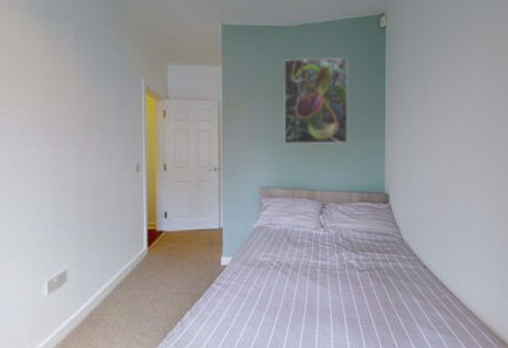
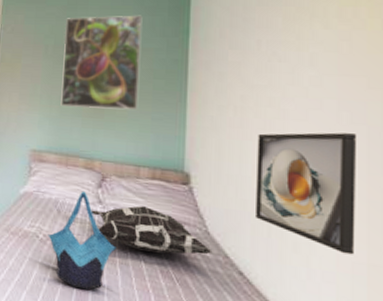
tote bag: none [281,219,337,302] -> present [48,191,116,290]
decorative pillow: none [316,225,406,261] -> present [92,206,213,255]
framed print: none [434,152,496,241] -> present [256,132,357,255]

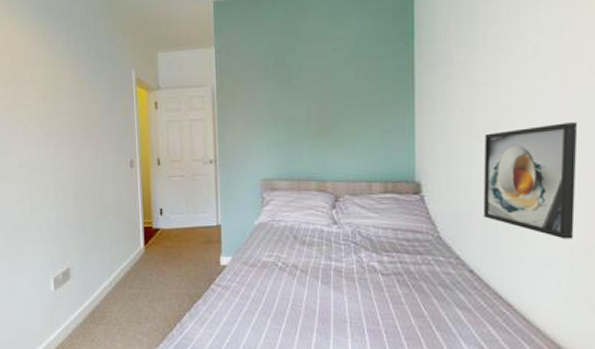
tote bag: present [48,191,116,290] -> none [287,214,354,309]
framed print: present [61,15,143,110] -> none [284,20,366,130]
decorative pillow: present [92,206,213,255] -> none [328,221,445,263]

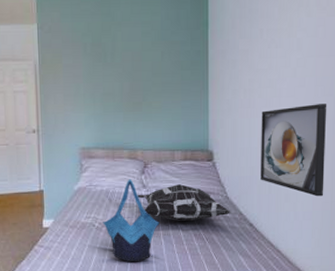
tote bag: none [287,214,354,309] -> present [103,179,160,263]
decorative pillow: none [328,221,445,263] -> present [138,184,231,221]

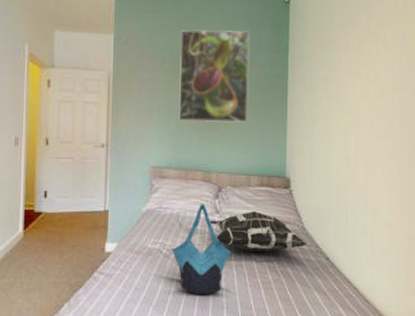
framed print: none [100,9,170,104] -> present [178,30,250,123]
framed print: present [261,104,327,197] -> none [338,136,404,232]

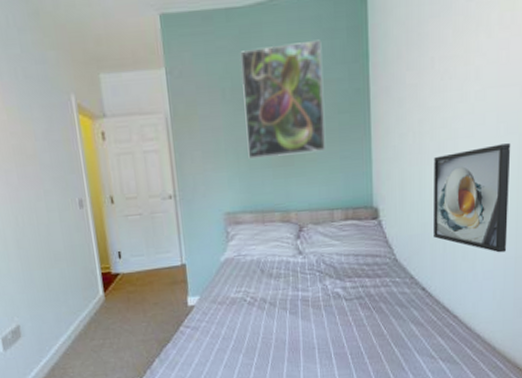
tote bag: present [171,203,232,295] -> none [255,245,320,339]
decorative pillow: present [210,211,307,251] -> none [293,248,401,290]
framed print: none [338,136,404,232] -> present [434,143,511,253]

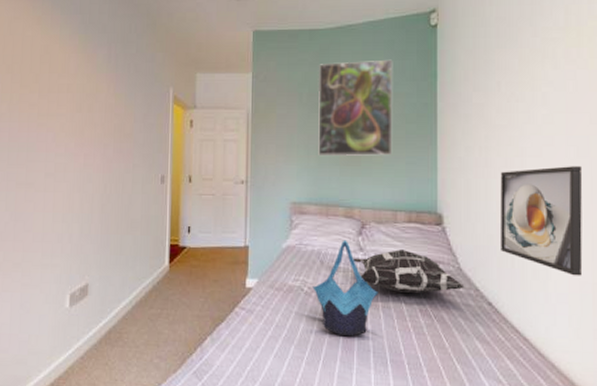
tote bag: none [255,245,320,339] -> present [312,240,378,337]
decorative pillow: none [293,248,401,290] -> present [354,249,465,293]

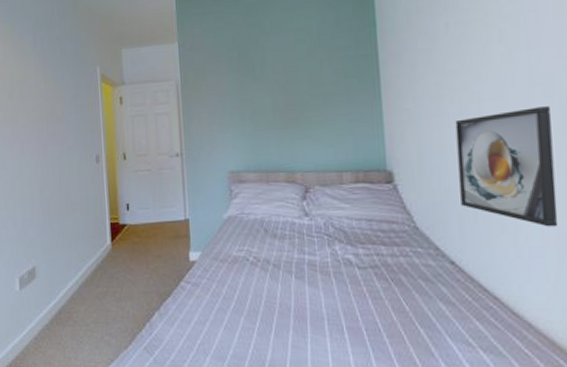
tote bag: present [312,240,378,337] -> none [258,206,328,305]
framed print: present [317,59,393,157] -> none [246,12,332,121]
decorative pillow: present [354,249,465,293] -> none [299,212,423,256]

